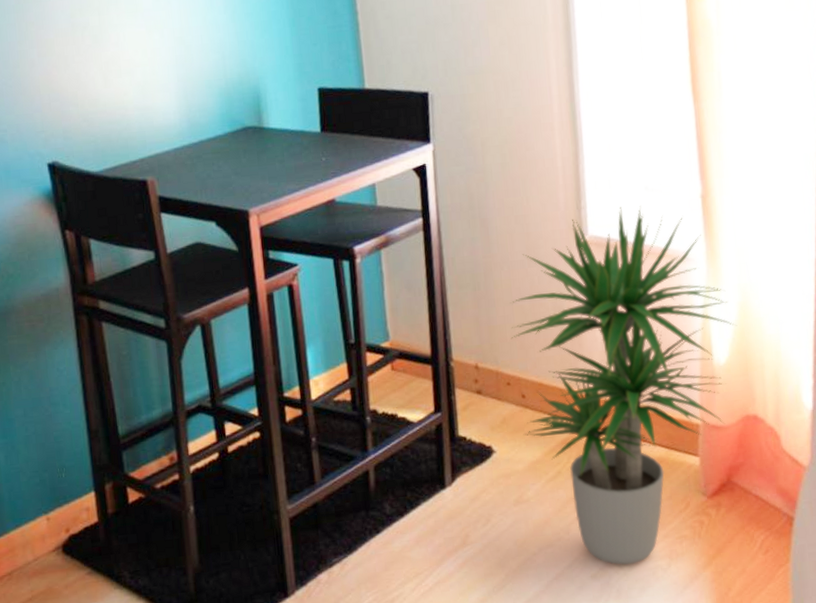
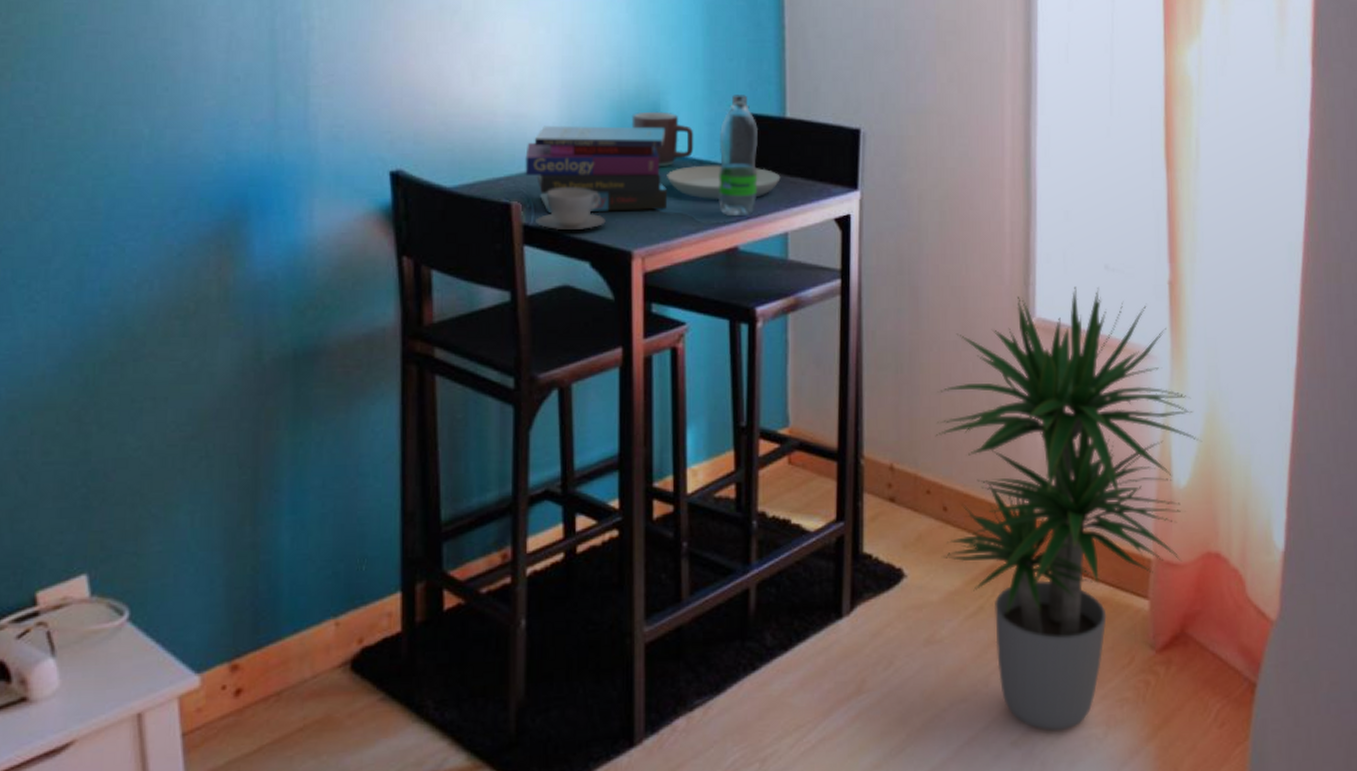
books: none [154,107,274,185] -> present [525,125,668,213]
teacup: none [168,162,225,199] -> present [536,188,606,231]
mug: none [237,93,291,140] -> present [631,111,694,167]
saucer: none [271,132,365,163] -> present [667,165,781,200]
bottle: none [311,73,347,175] -> present [719,95,758,217]

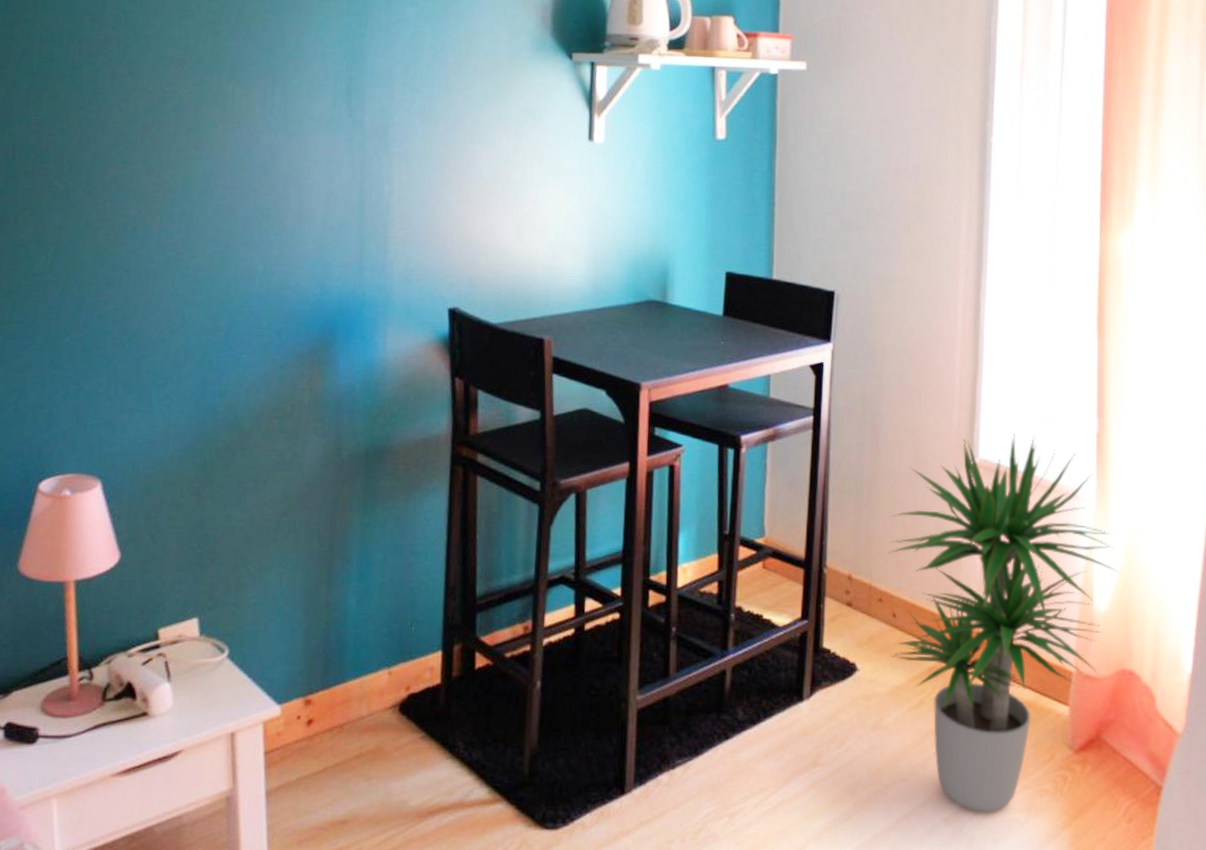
books: present [525,125,668,213] -> none [556,277,672,351]
teacup: present [536,188,606,231] -> none [563,328,620,364]
mug: present [631,111,694,167] -> none [644,269,696,316]
saucer: present [667,165,781,200] -> none [672,315,766,345]
bottle: present [719,95,758,217] -> none [713,258,749,360]

